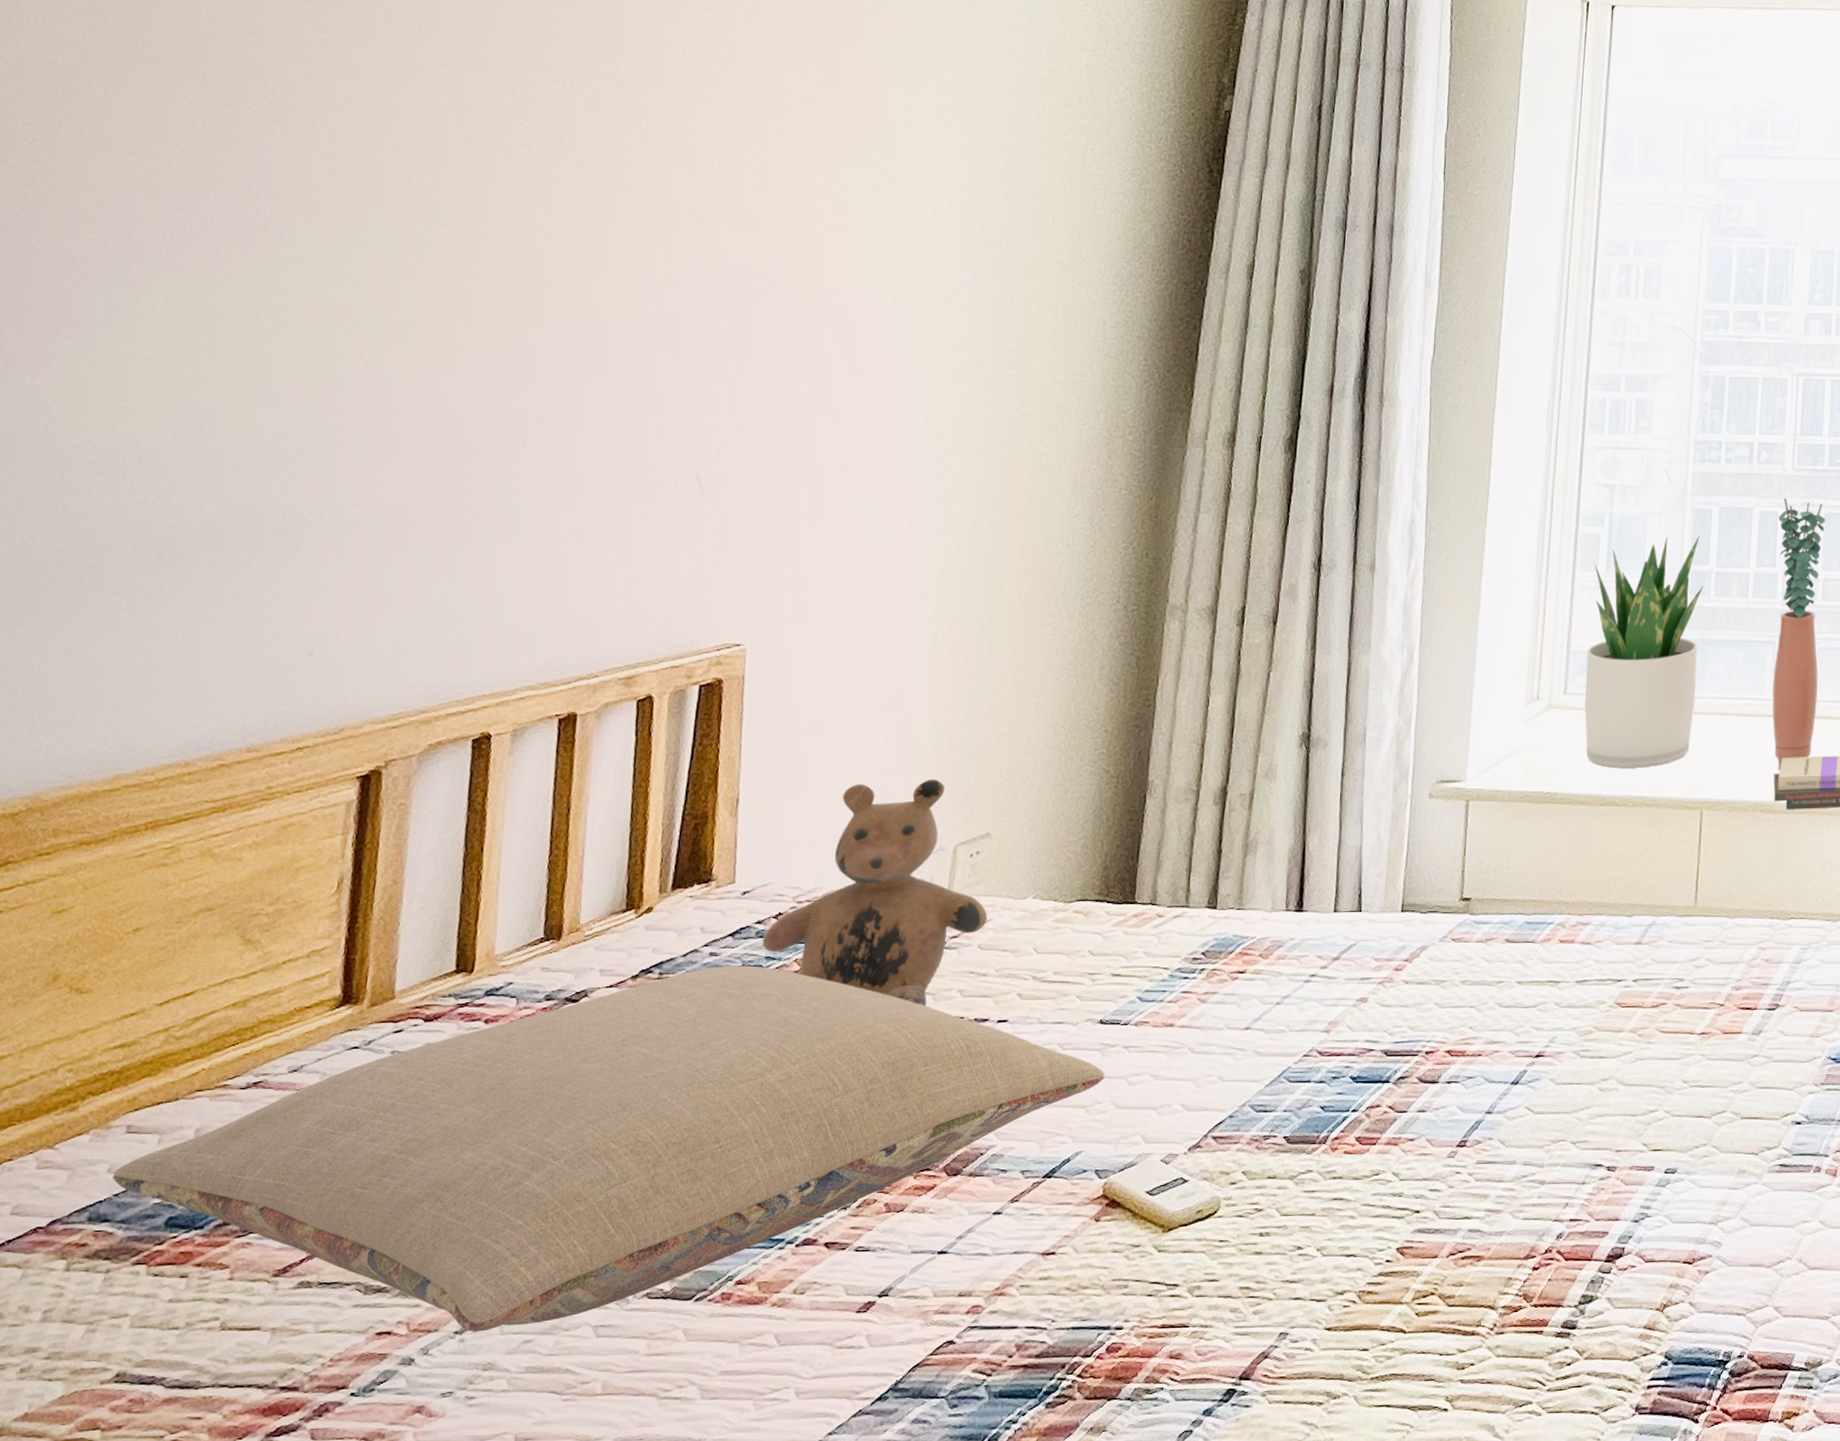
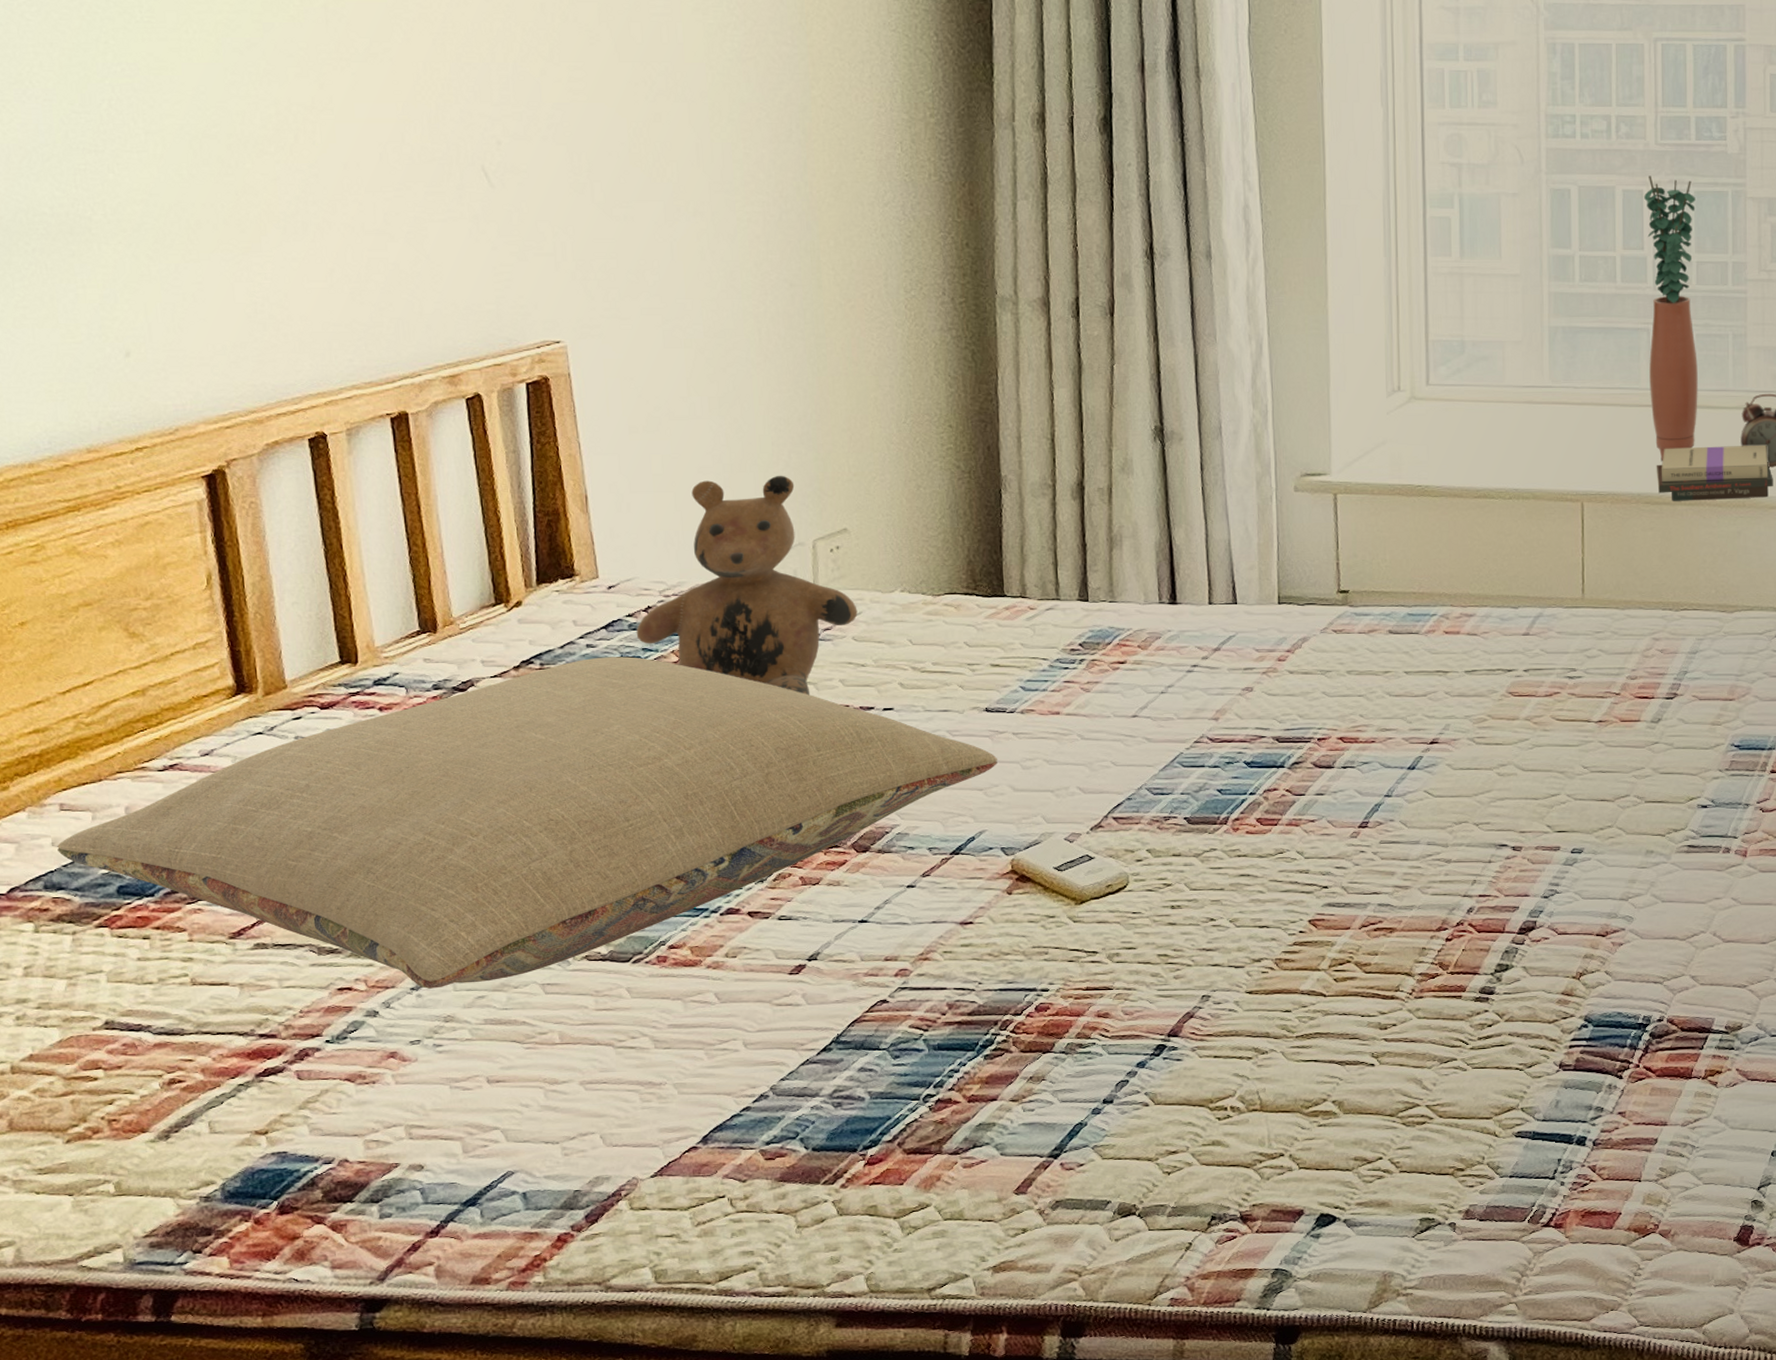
planter: present [1584,536,1704,768] -> none [1447,218,1567,460]

